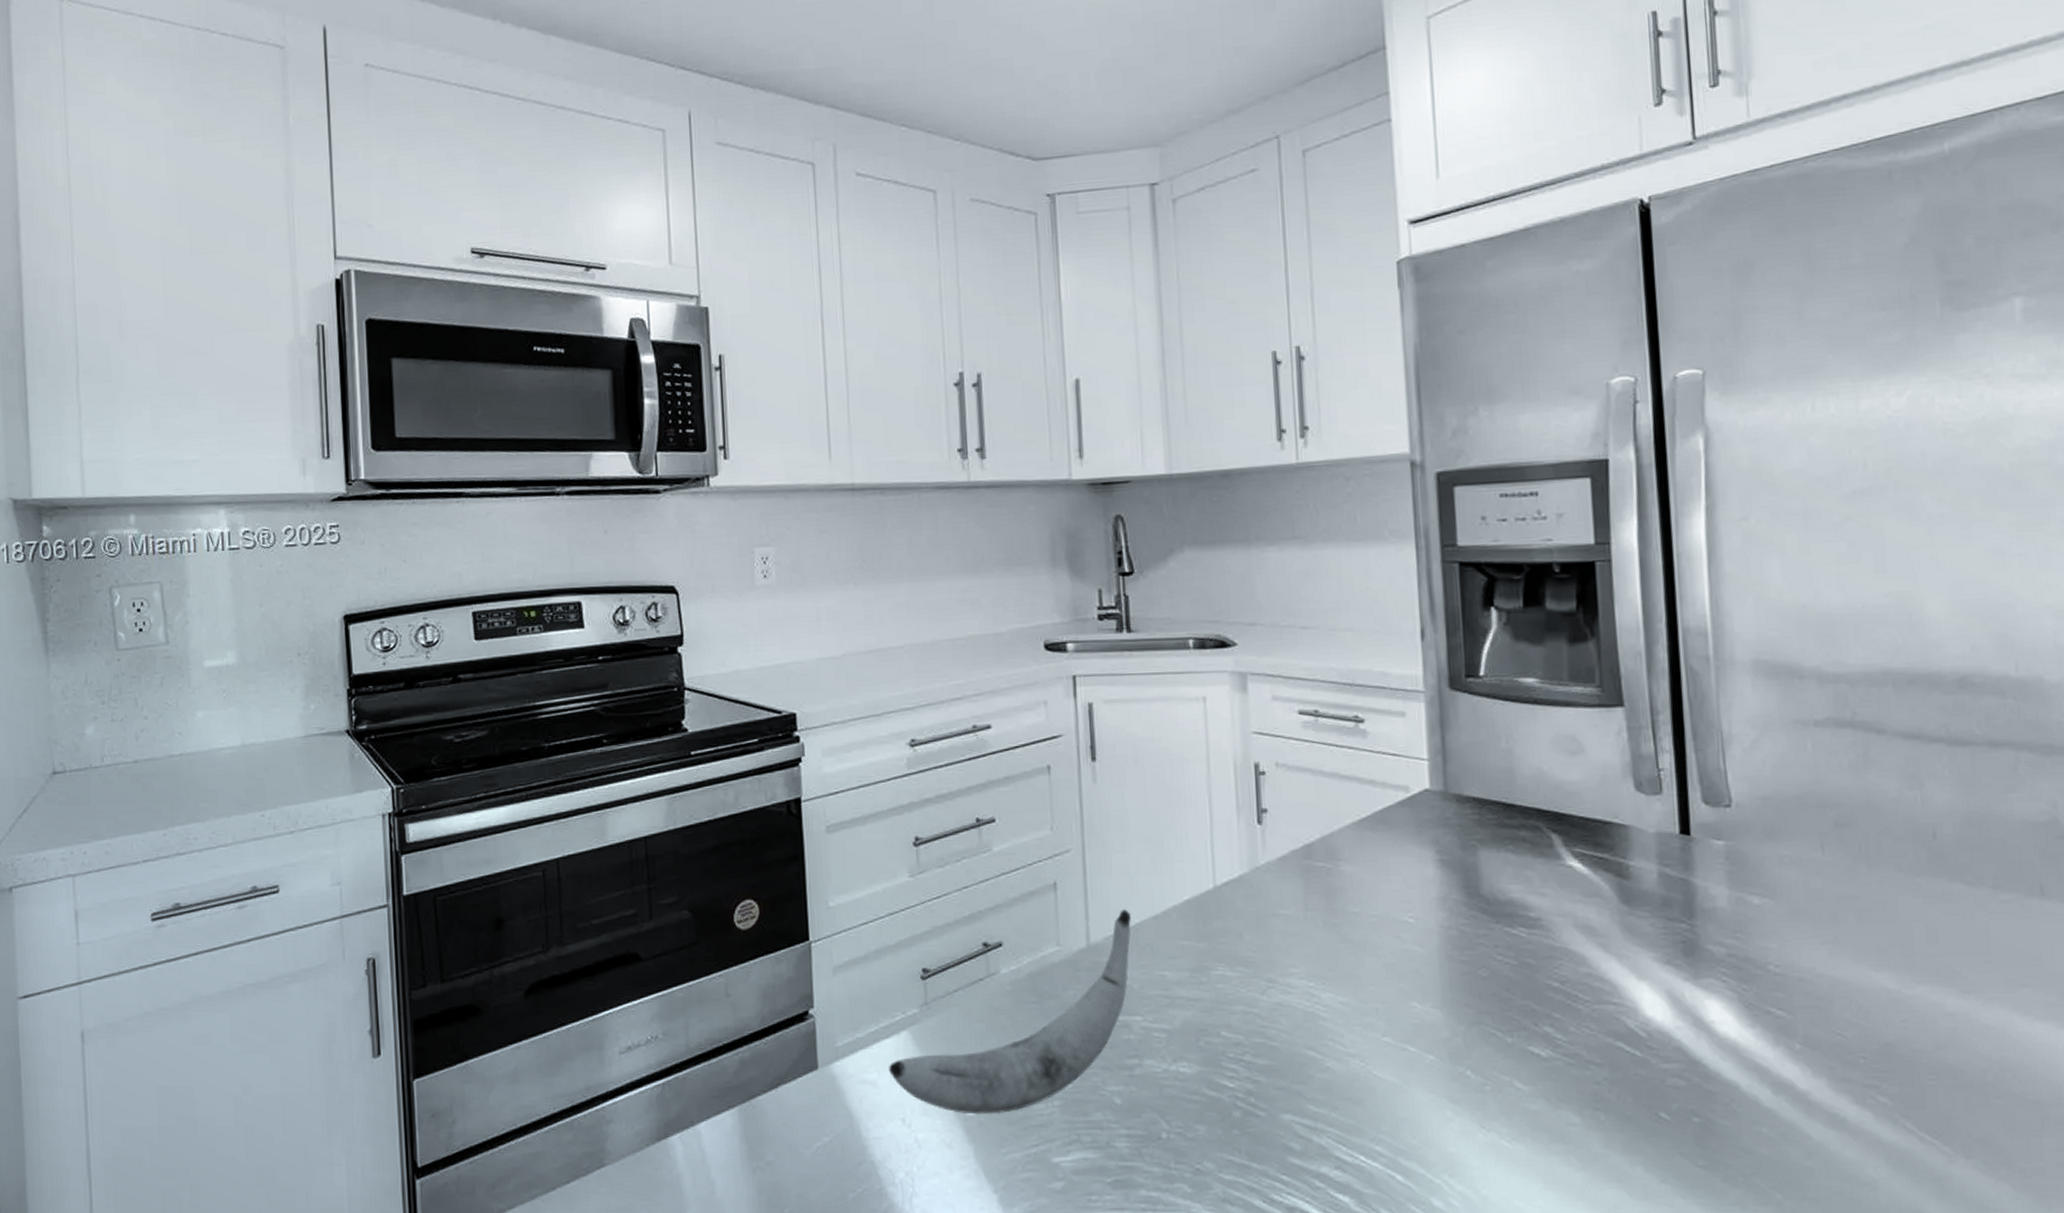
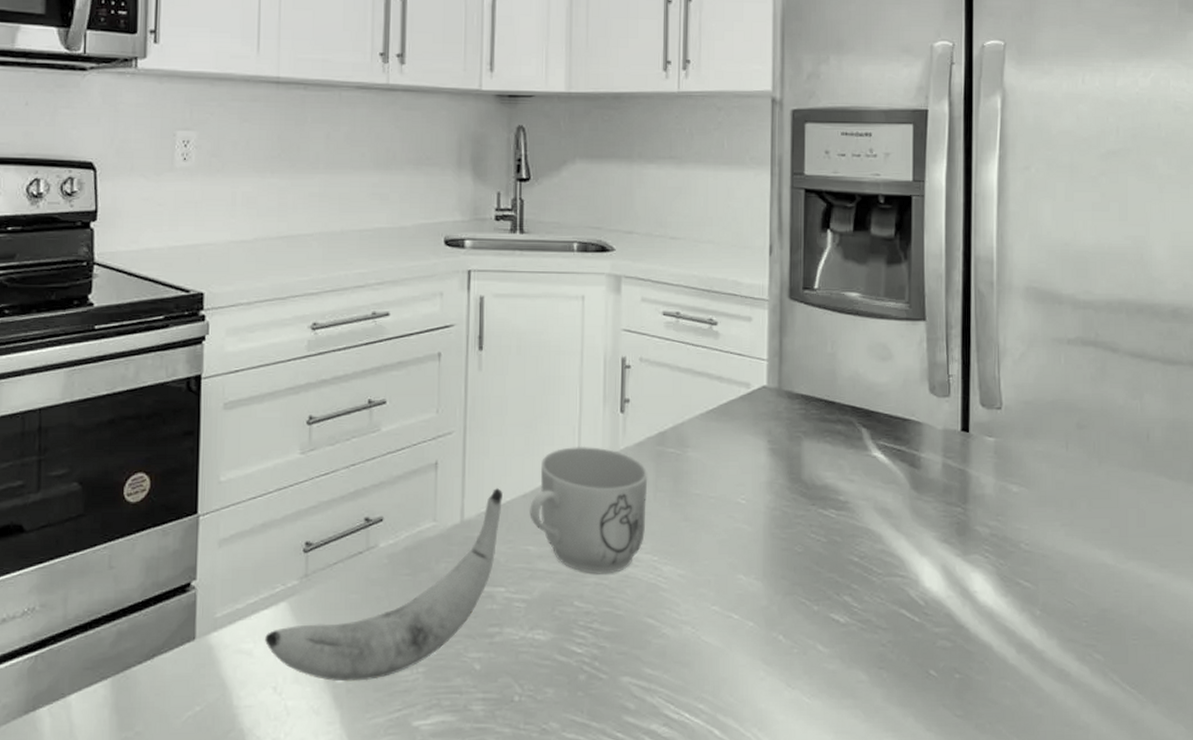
mug: none [1162,861,1297,1002] -> present [529,446,648,574]

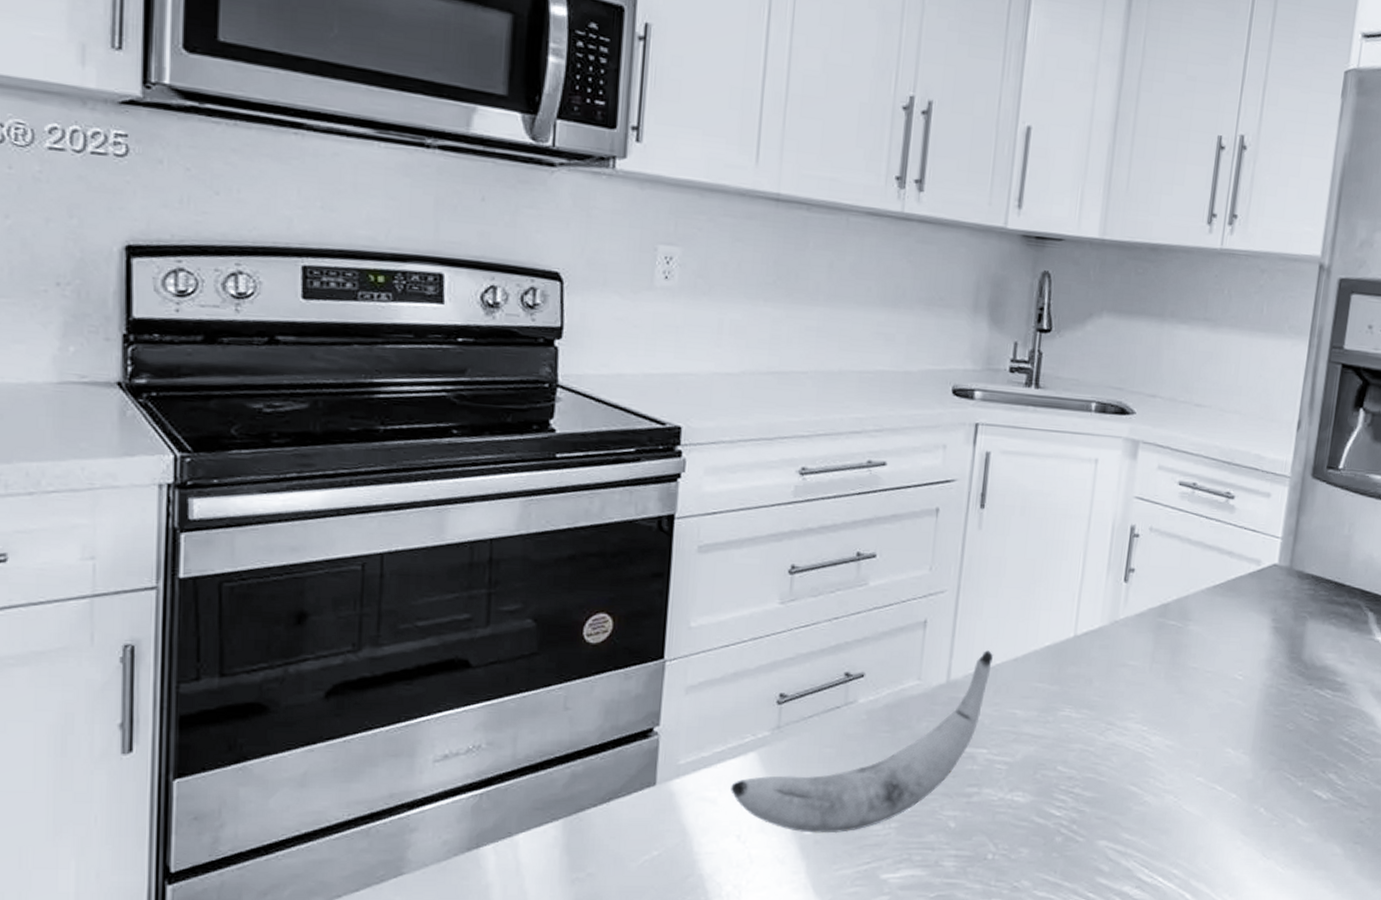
mug: present [529,446,648,574] -> none [1019,612,1146,741]

